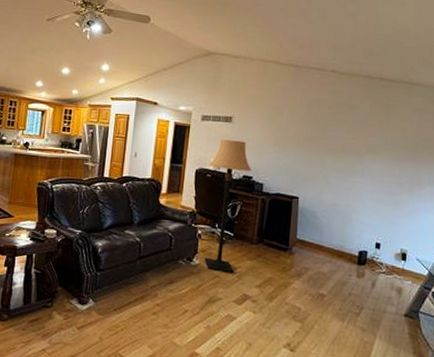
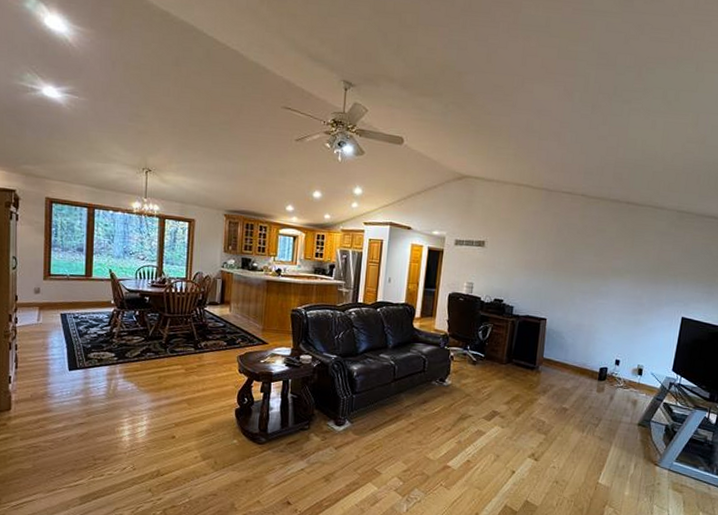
lamp: present [204,139,253,274] -> none [456,263,504,392]

